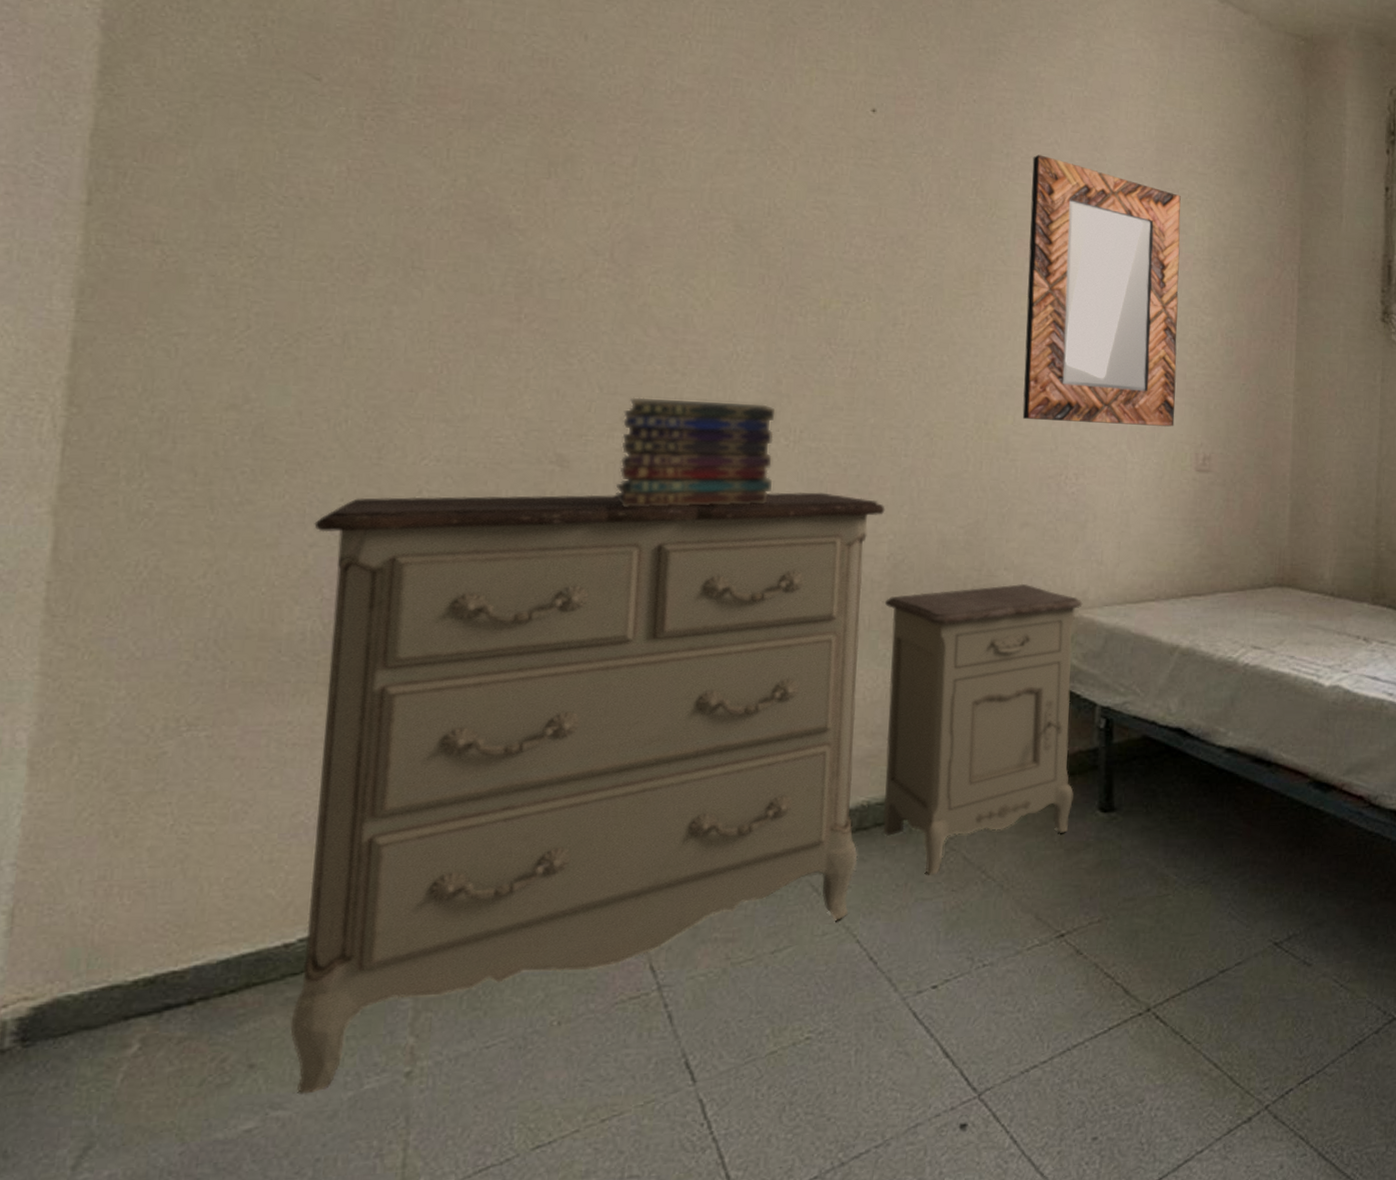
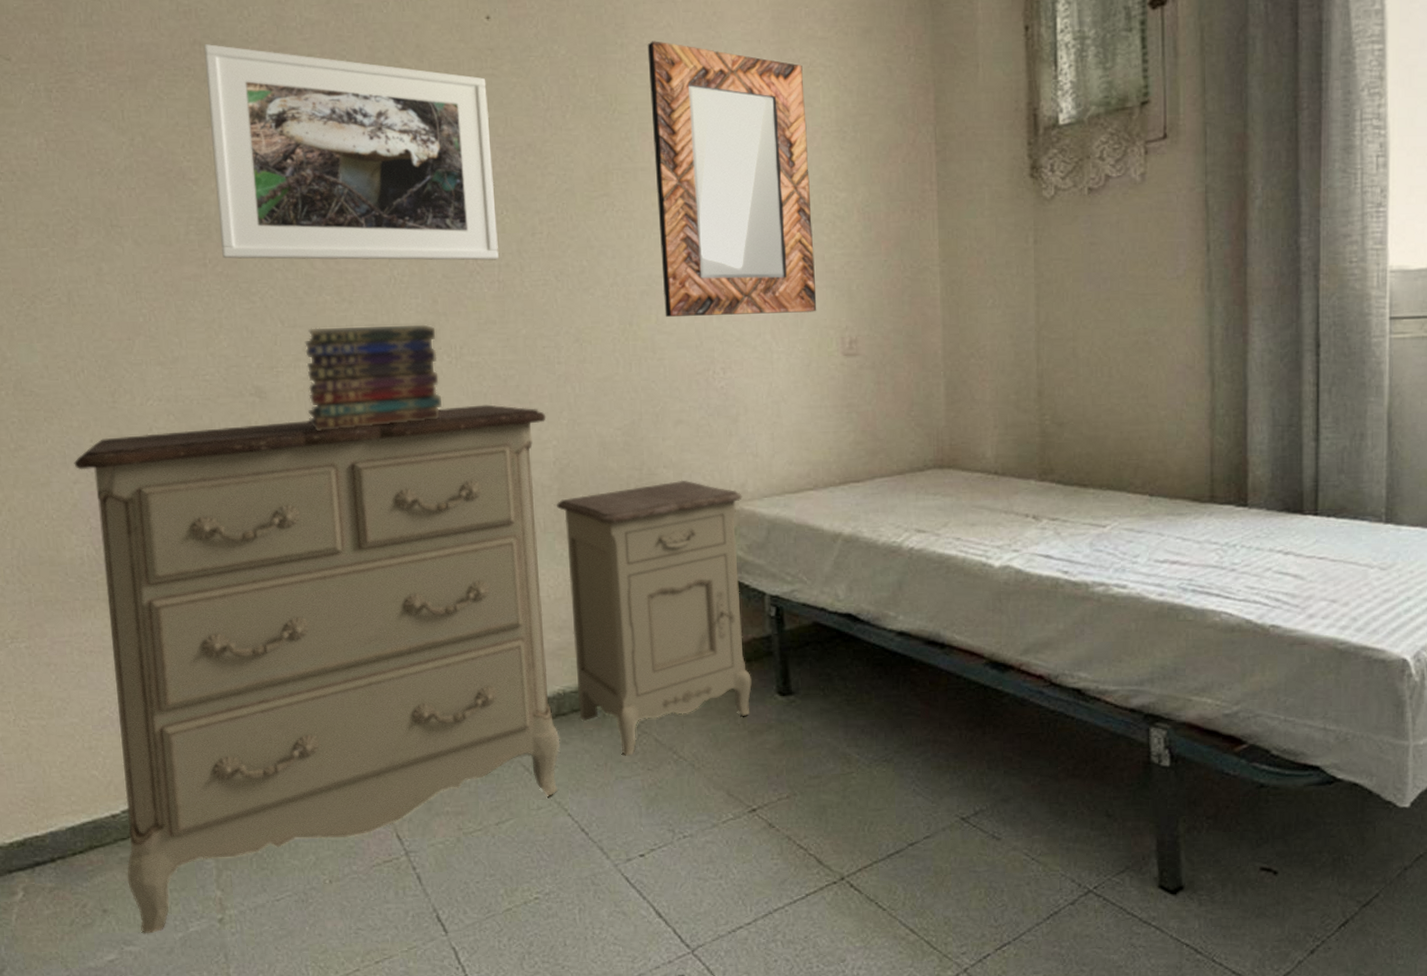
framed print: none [541,95,864,346] -> present [203,44,499,261]

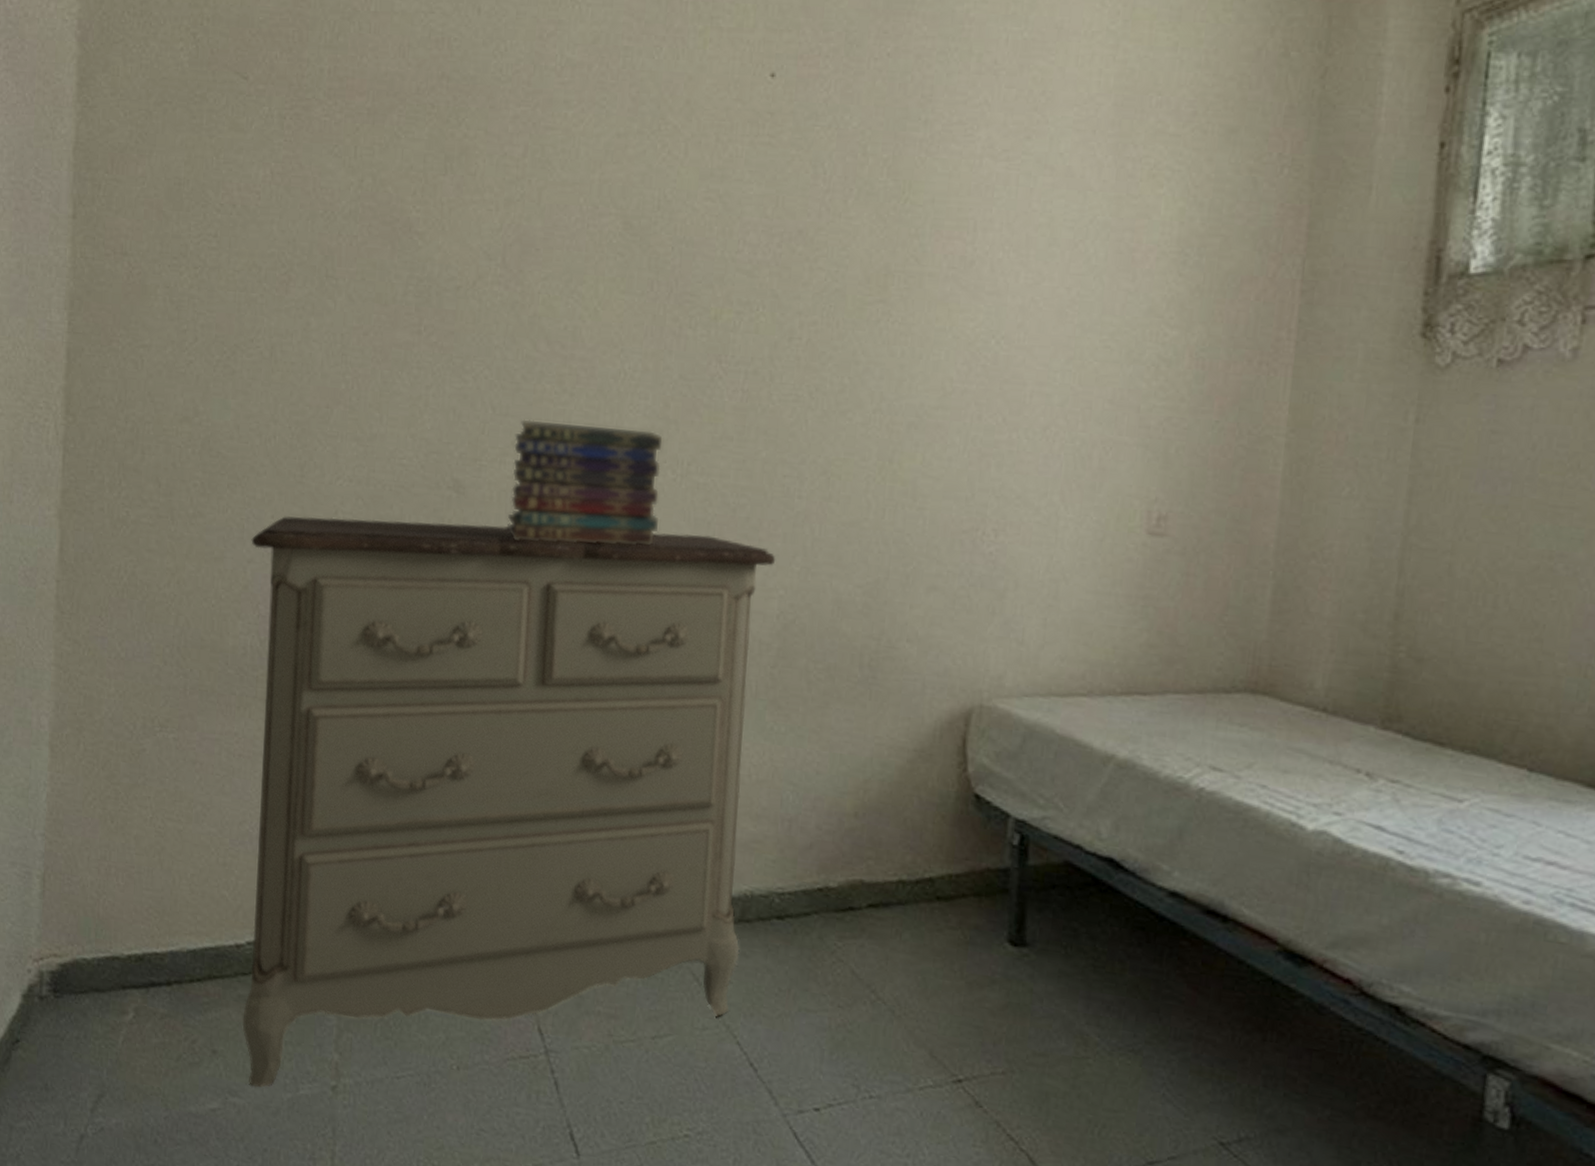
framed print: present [203,44,499,261] -> none [439,79,761,365]
nightstand: present [557,480,752,757] -> none [766,659,998,986]
home mirror: present [647,41,817,317] -> none [933,120,1144,475]

